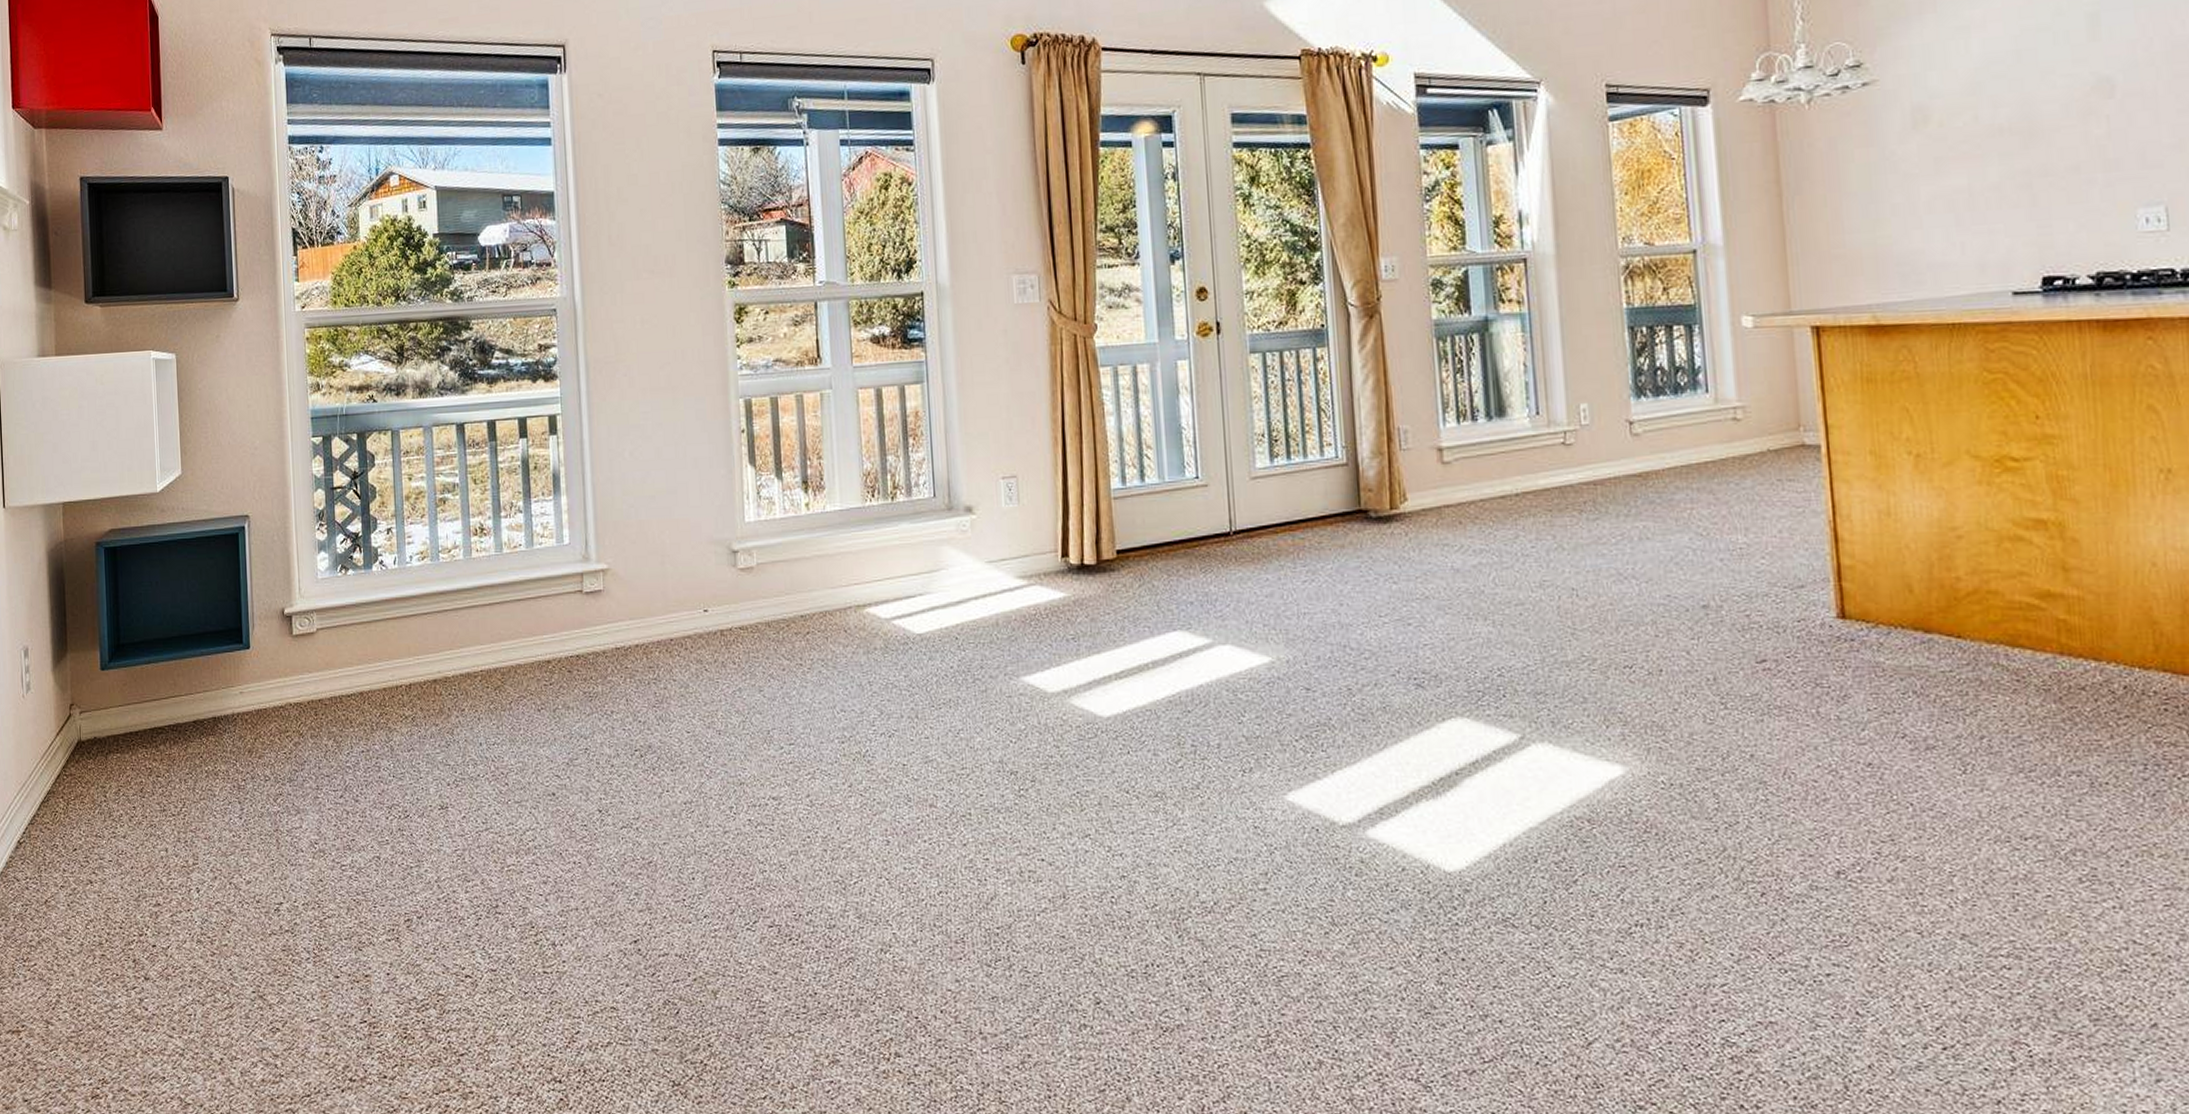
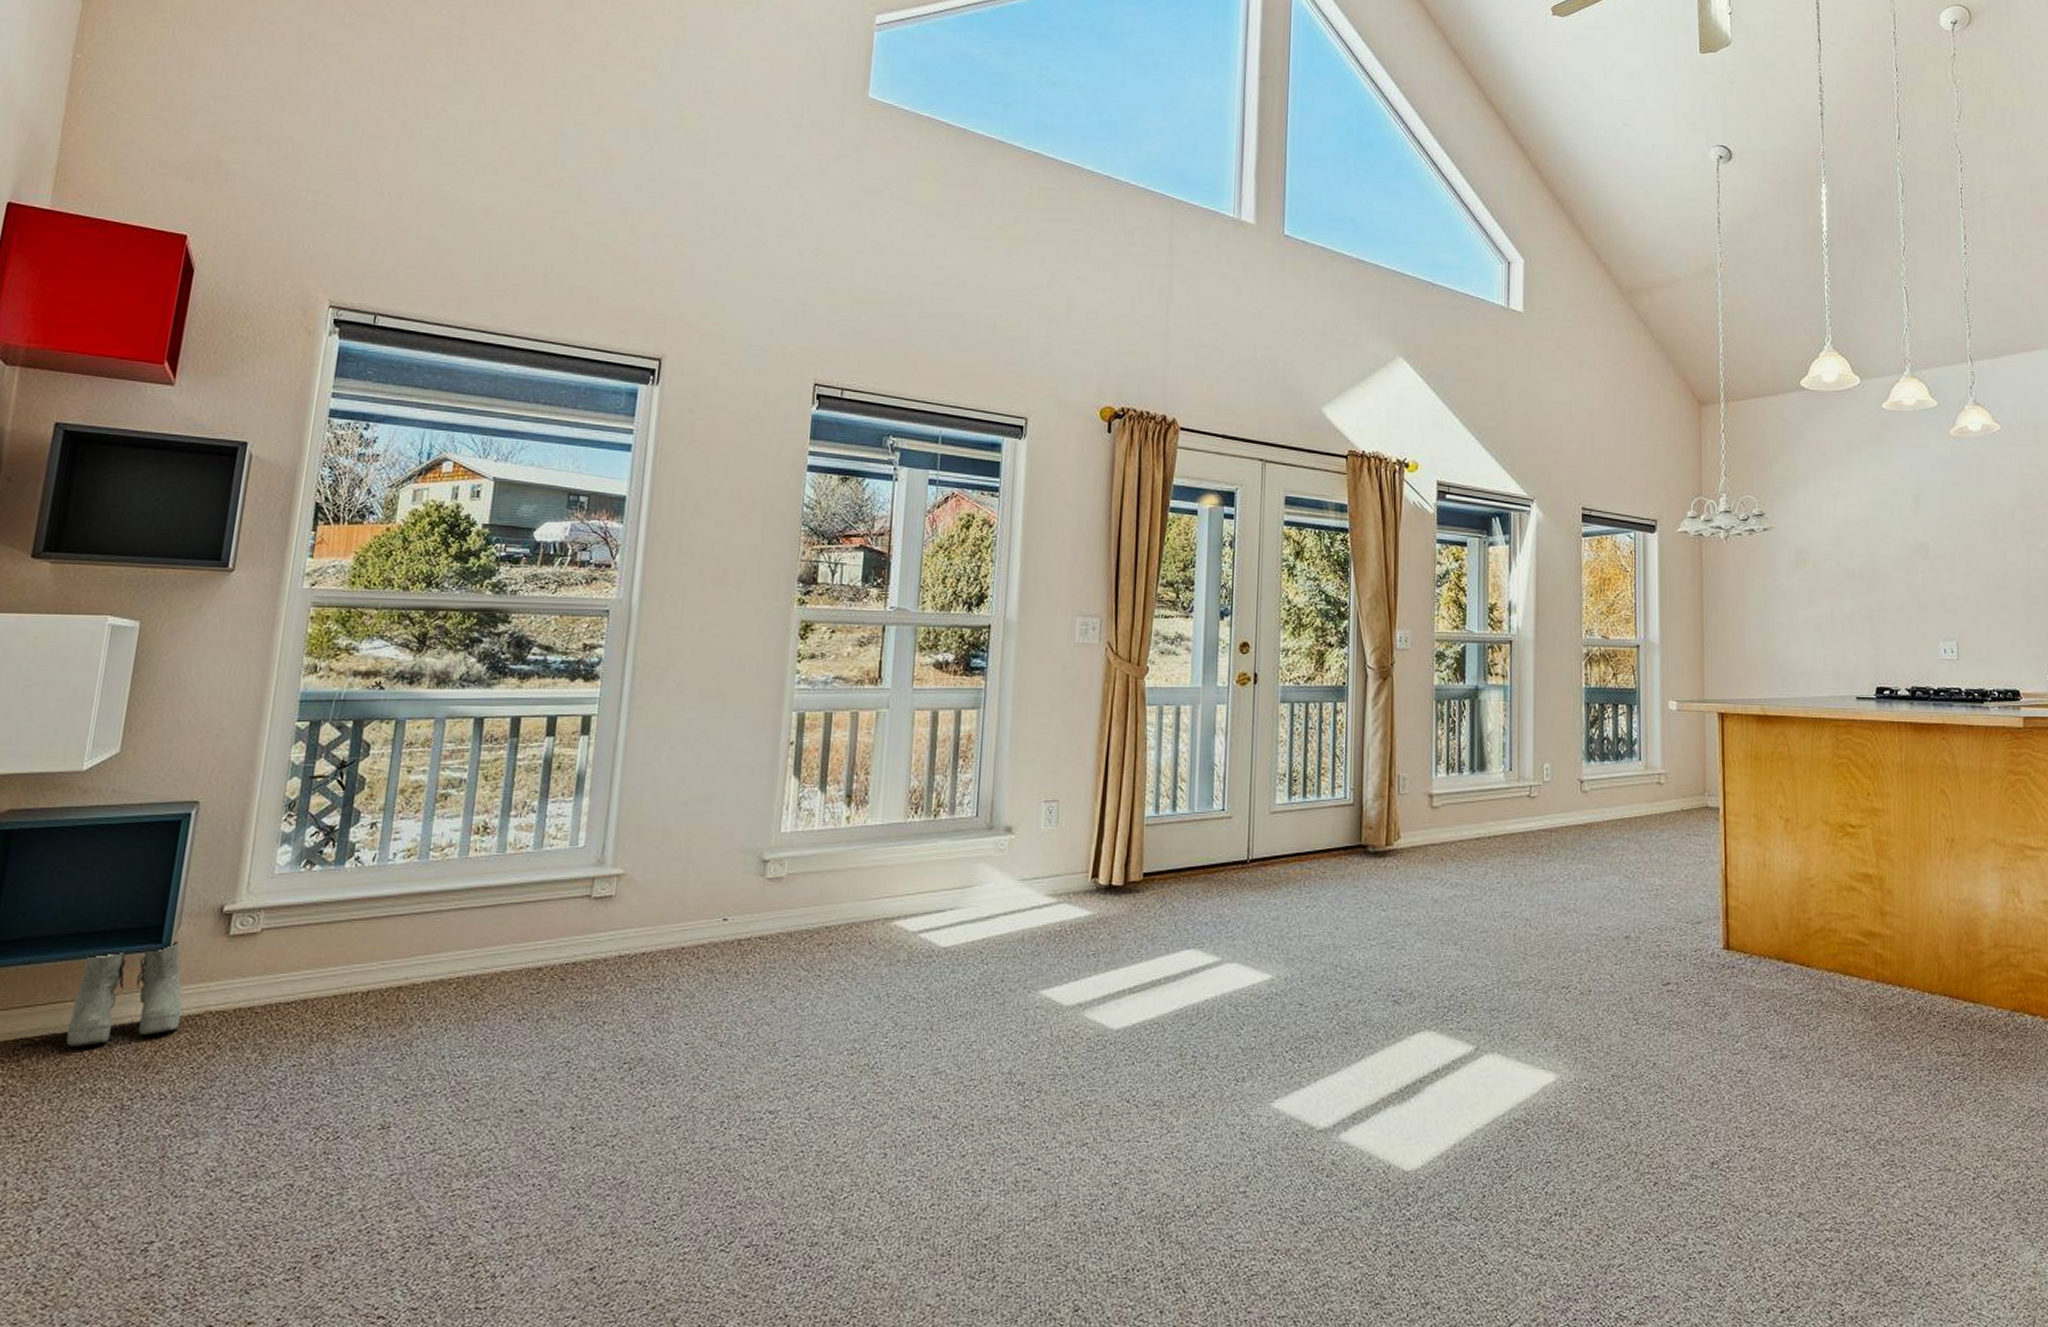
boots: none [187,641,269,734] -> present [66,940,183,1046]

